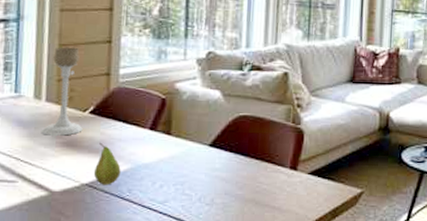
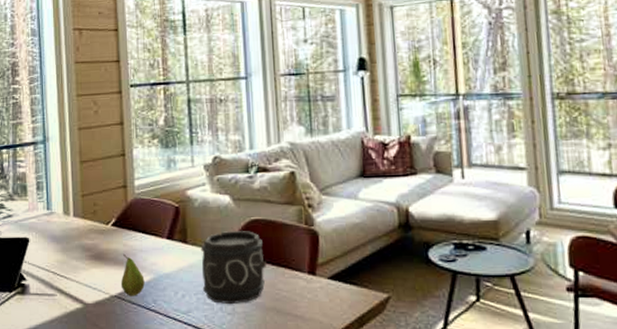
candle holder: present [42,46,83,136] -> none [73,163,107,249]
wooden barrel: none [182,125,250,195] -> present [200,231,266,304]

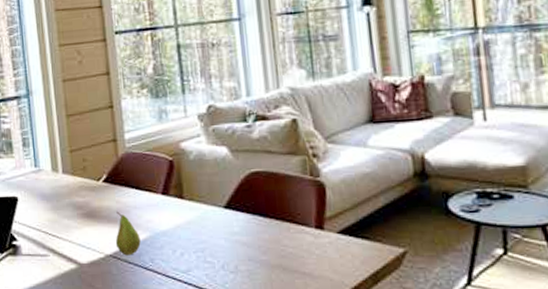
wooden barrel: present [200,231,266,304] -> none [198,184,270,262]

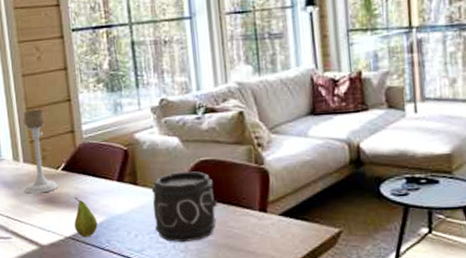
candle holder: none [63,116,99,208] -> present [23,109,58,194]
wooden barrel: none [198,184,270,262] -> present [151,171,217,242]

